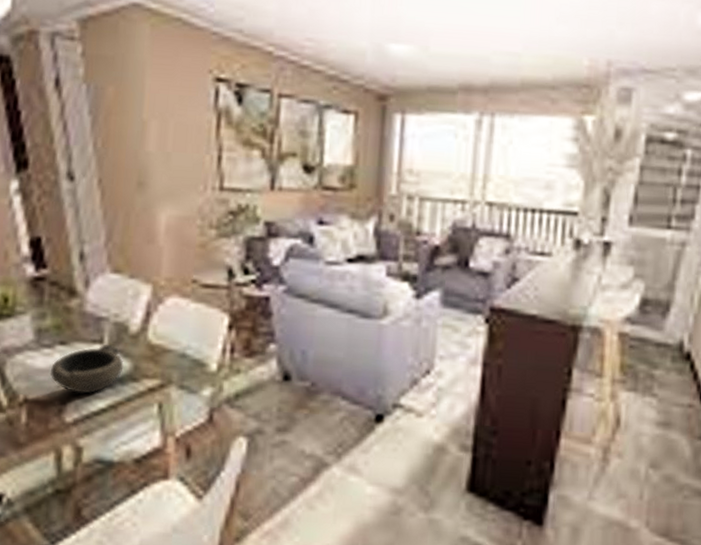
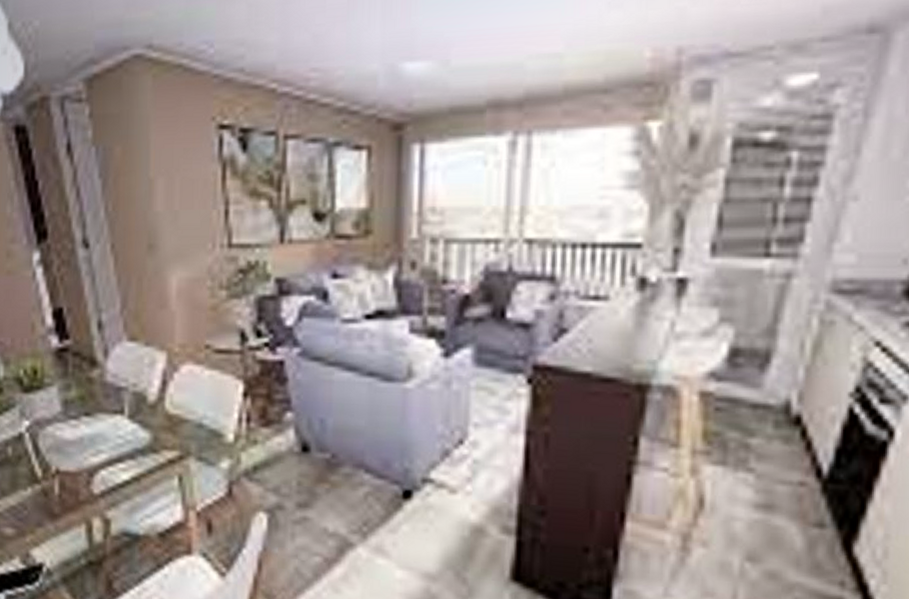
bowl: present [50,344,124,394] -> none [77,414,144,465]

